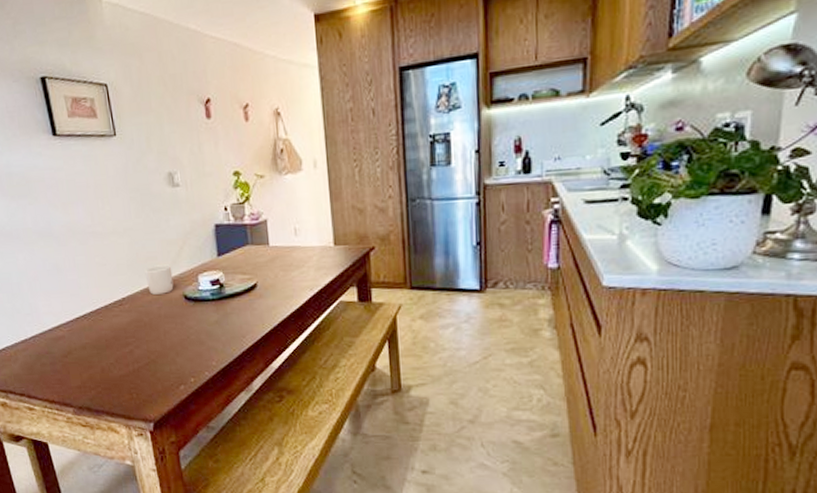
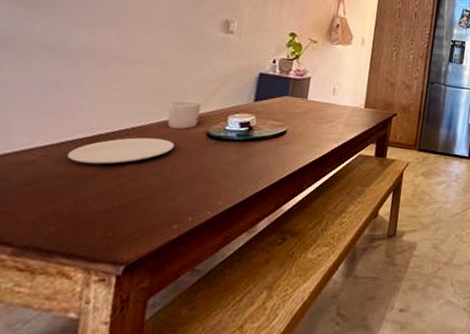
plate: none [84,306,161,335] -> present [67,137,175,165]

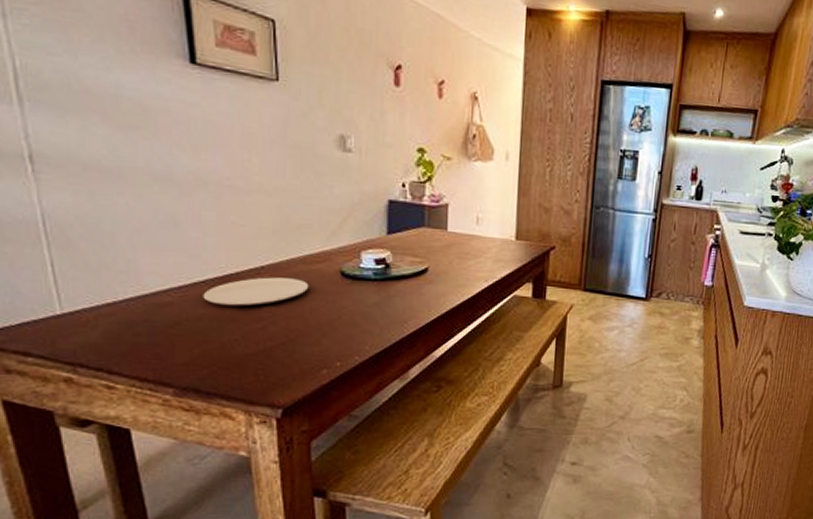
mug: present [167,100,202,129] -> none [294,234,330,267]

